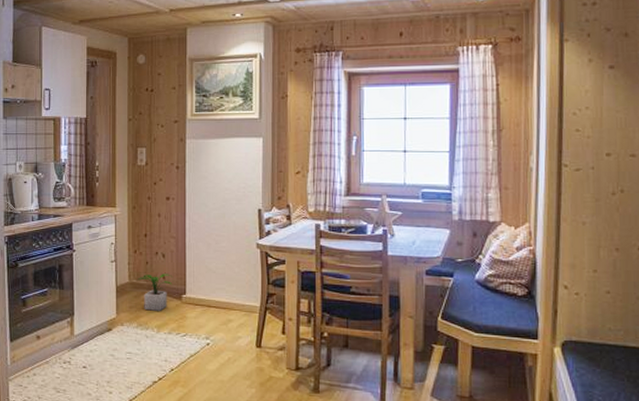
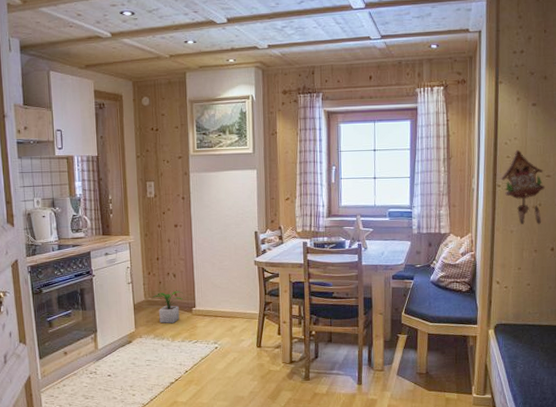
cuckoo clock: none [566,121,628,216] -> present [499,149,545,225]

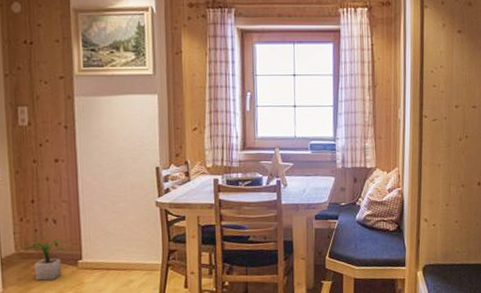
cuckoo clock: present [499,149,545,225] -> none [426,78,471,158]

